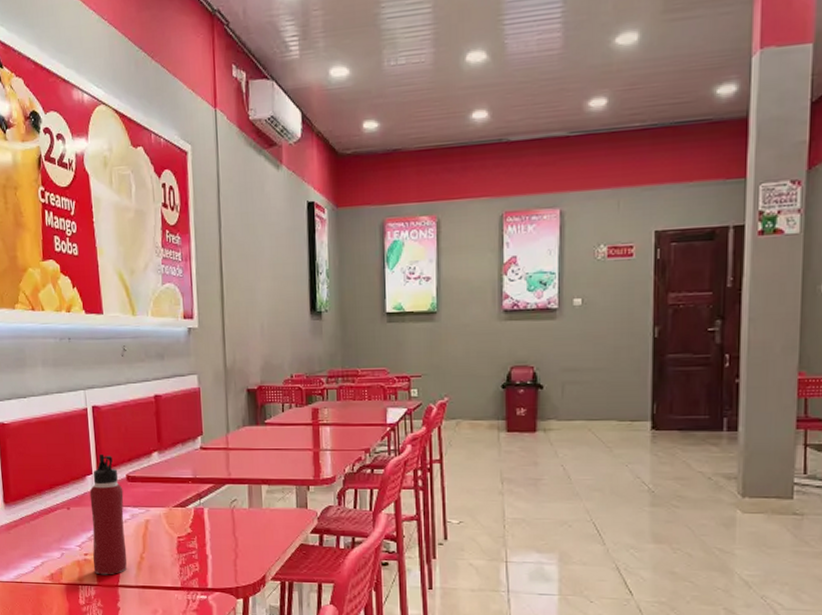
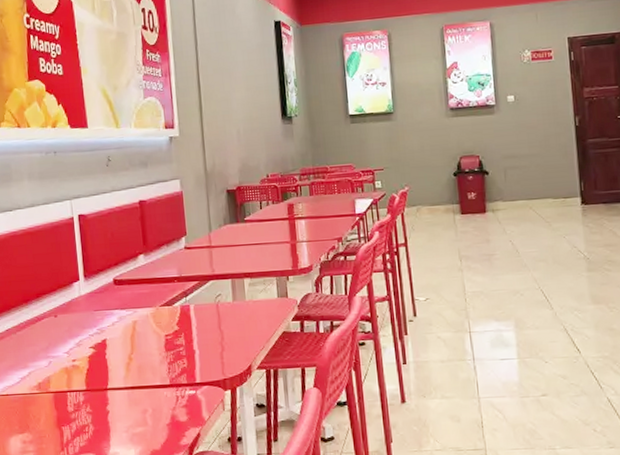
water bottle: present [89,453,128,575] -> none [77,260,116,380]

